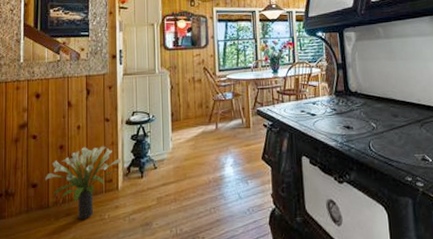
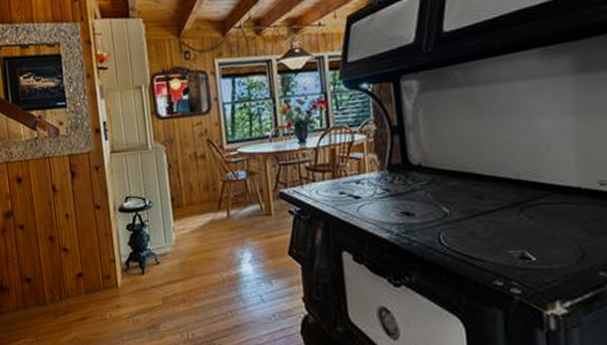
potted plant: present [45,146,121,220] -> none [38,237,118,319]

